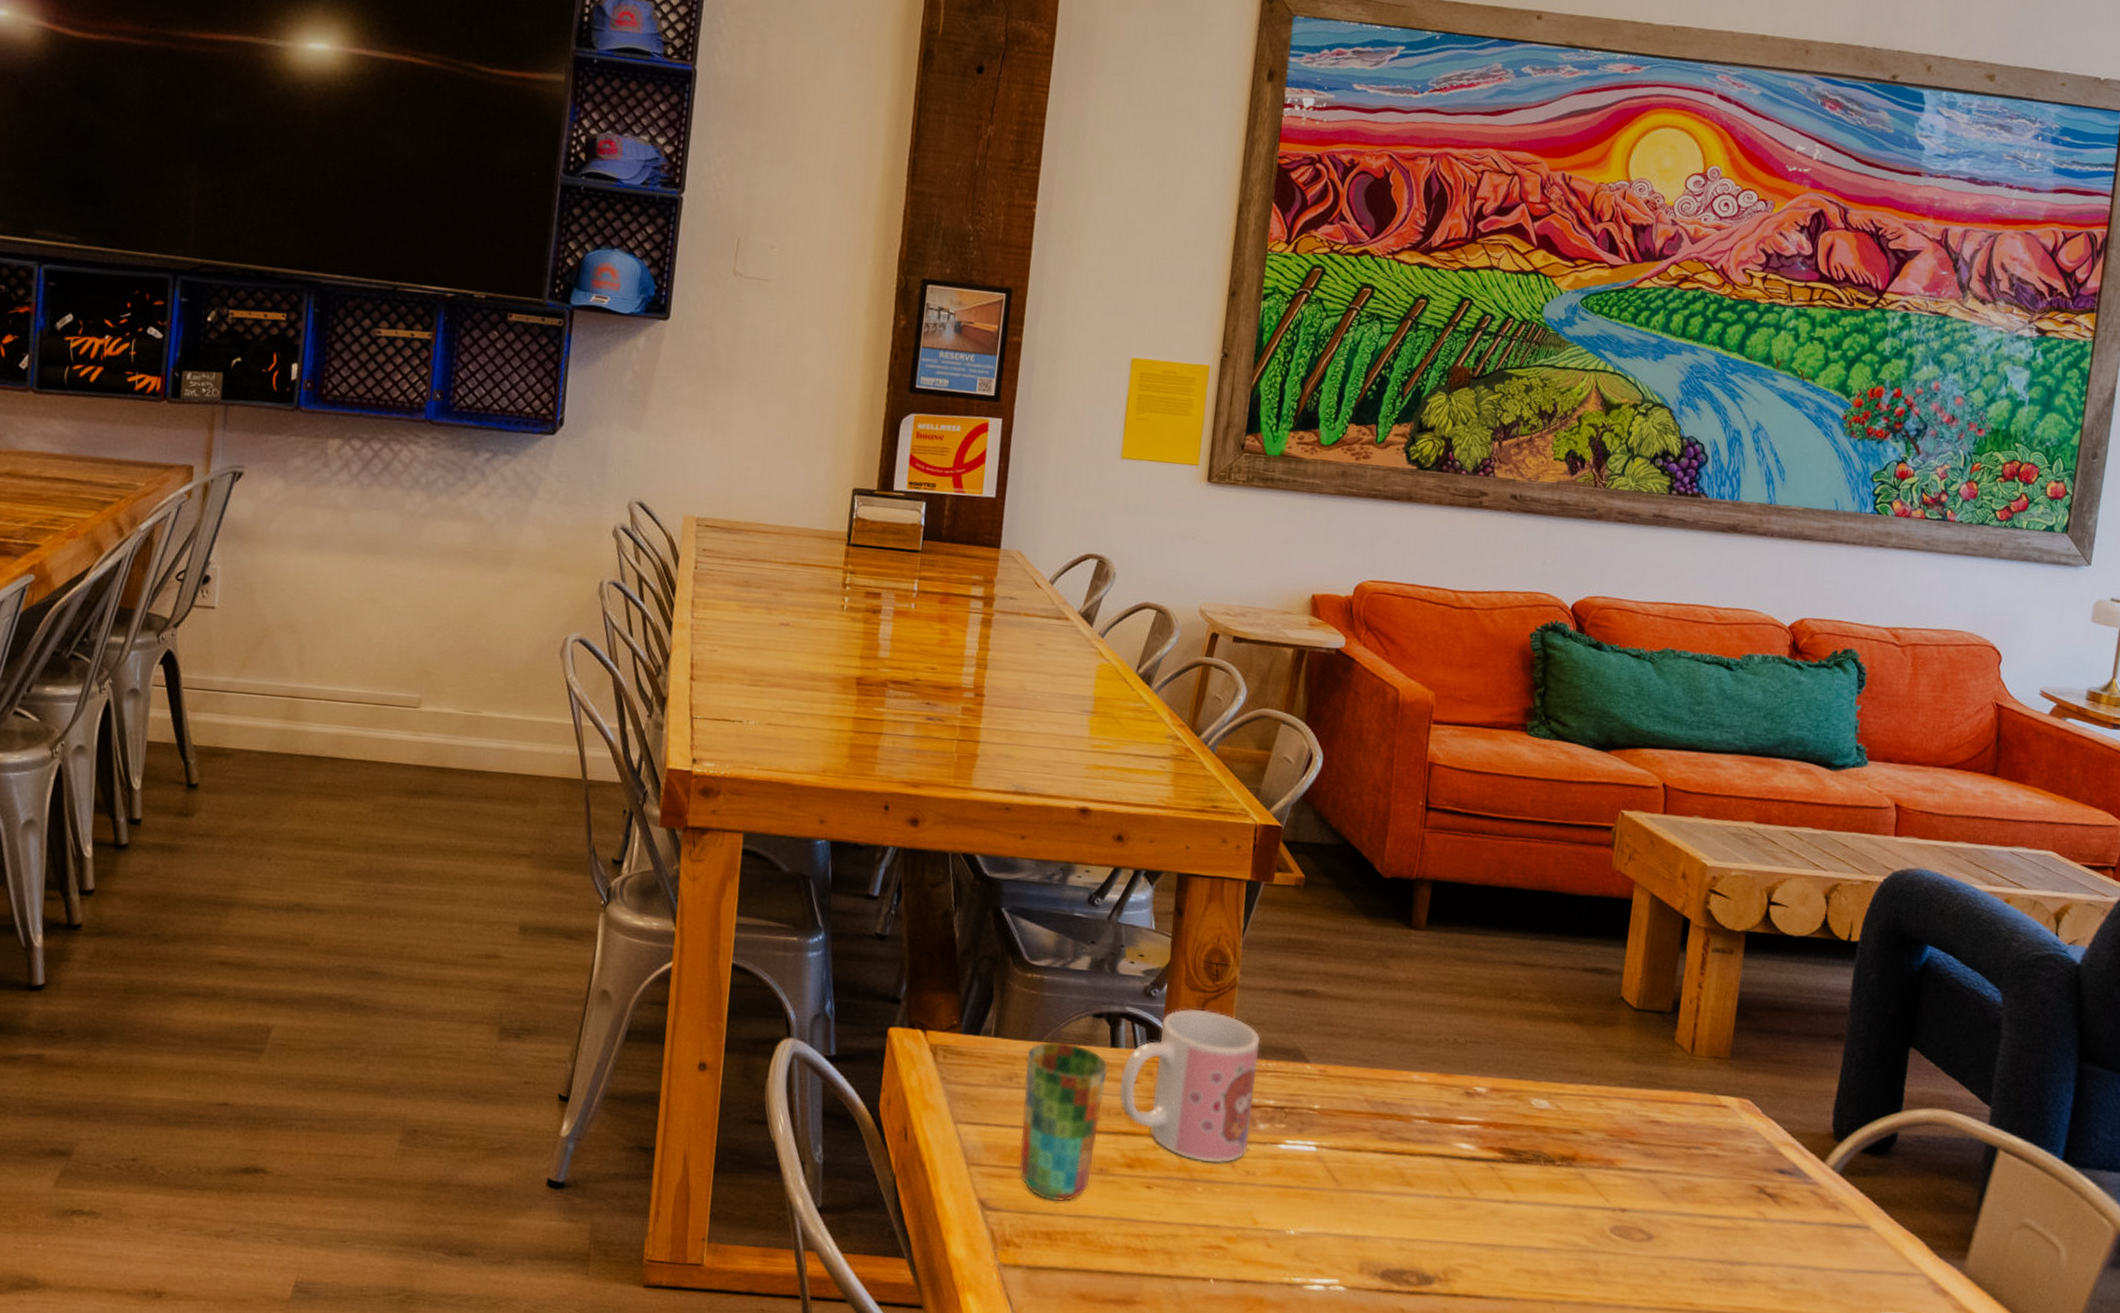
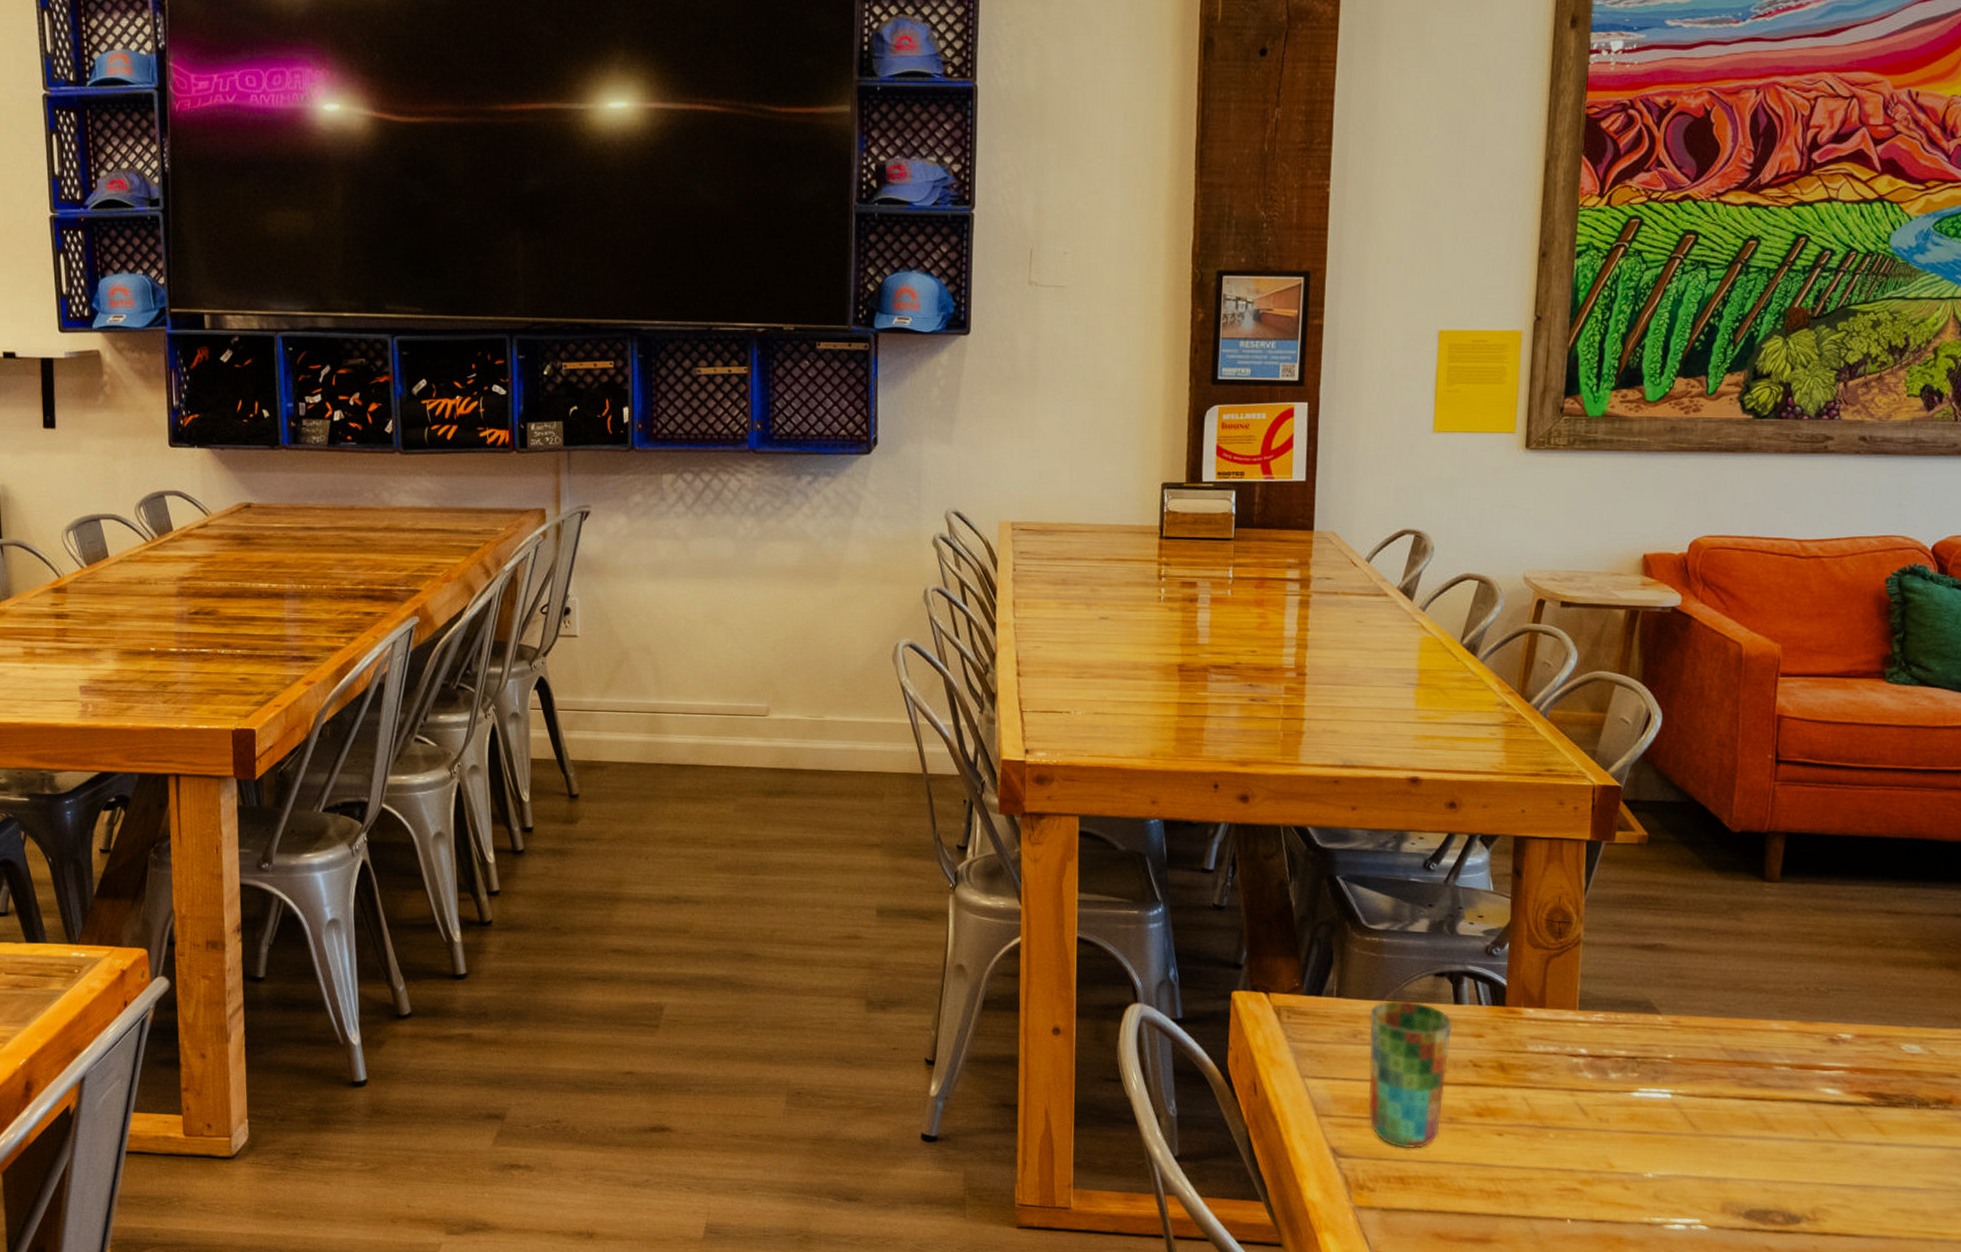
mug: present [1118,1008,1261,1163] -> none [1464,965,1609,1111]

